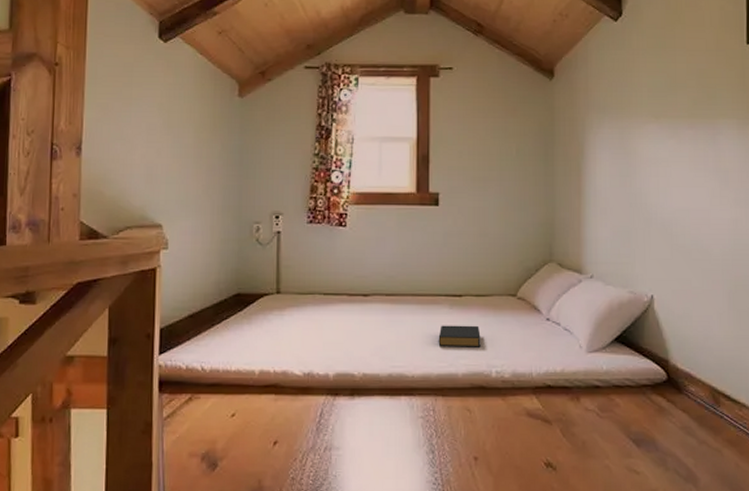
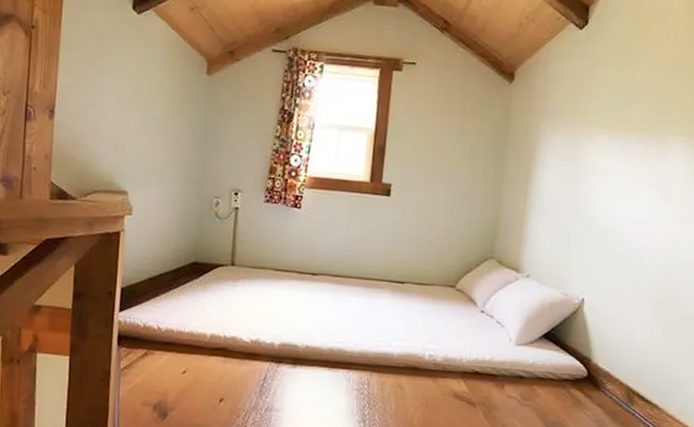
hardback book: present [438,325,481,347] -> none [378,308,418,332]

